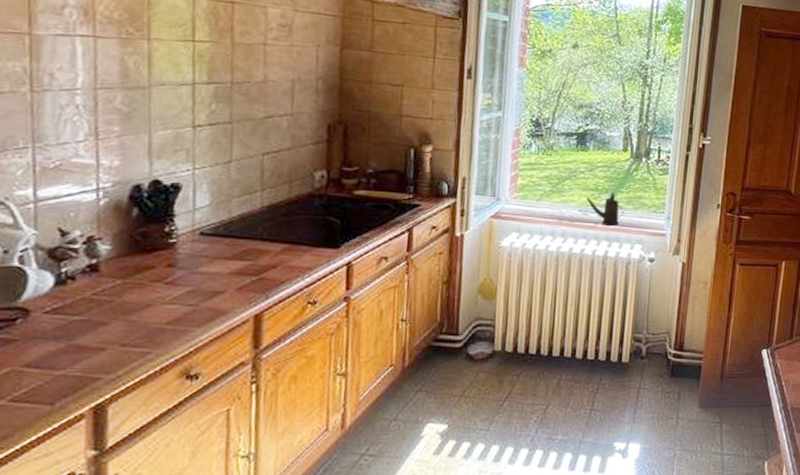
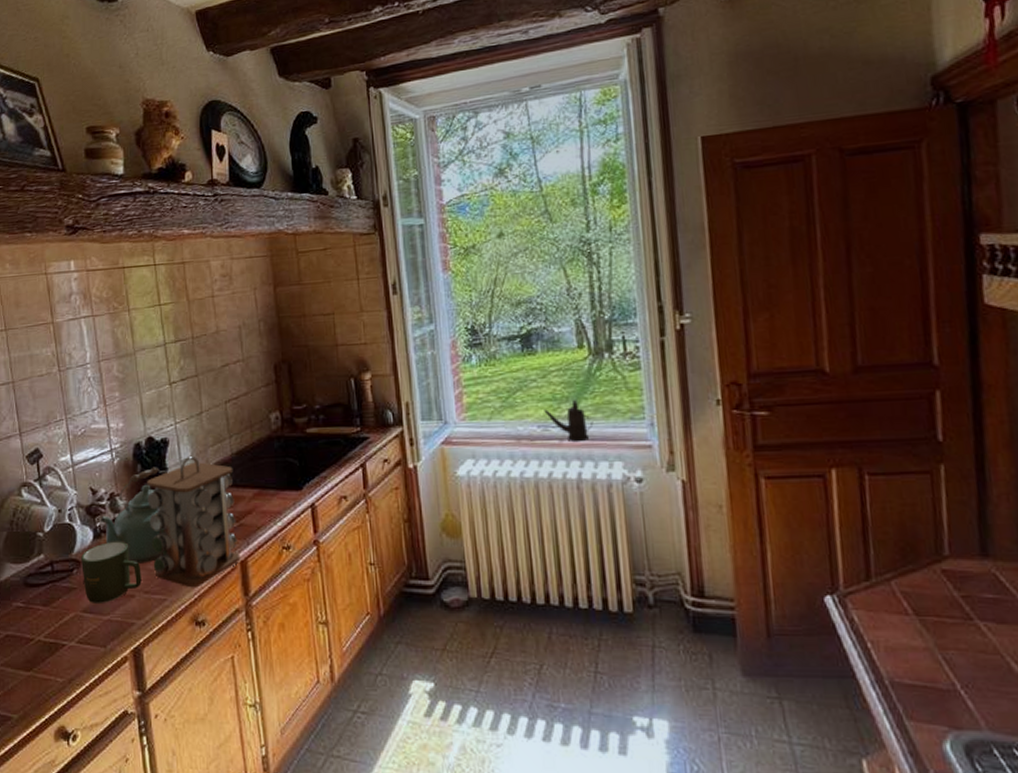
mug: none [30,289,120,358] -> present [81,541,142,605]
kettle: none [67,212,174,314] -> present [100,467,167,564]
spice rack: none [139,205,261,341] -> present [147,456,241,588]

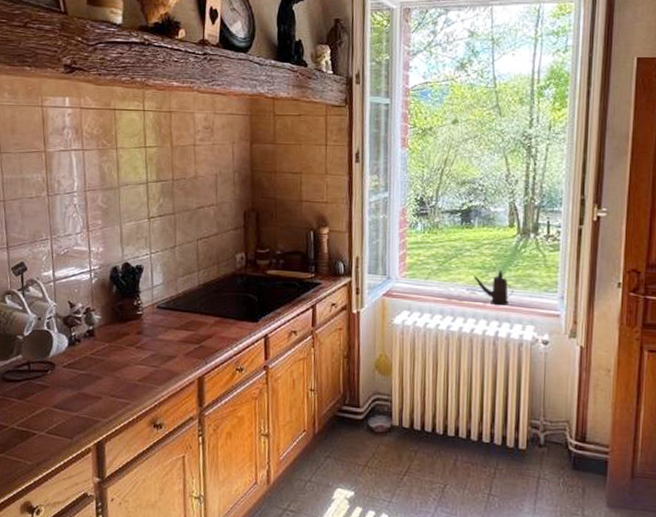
mug: present [81,541,142,605] -> none [55,349,109,403]
kettle: present [100,467,167,564] -> none [75,289,140,371]
spice rack: present [147,456,241,588] -> none [120,283,199,396]

